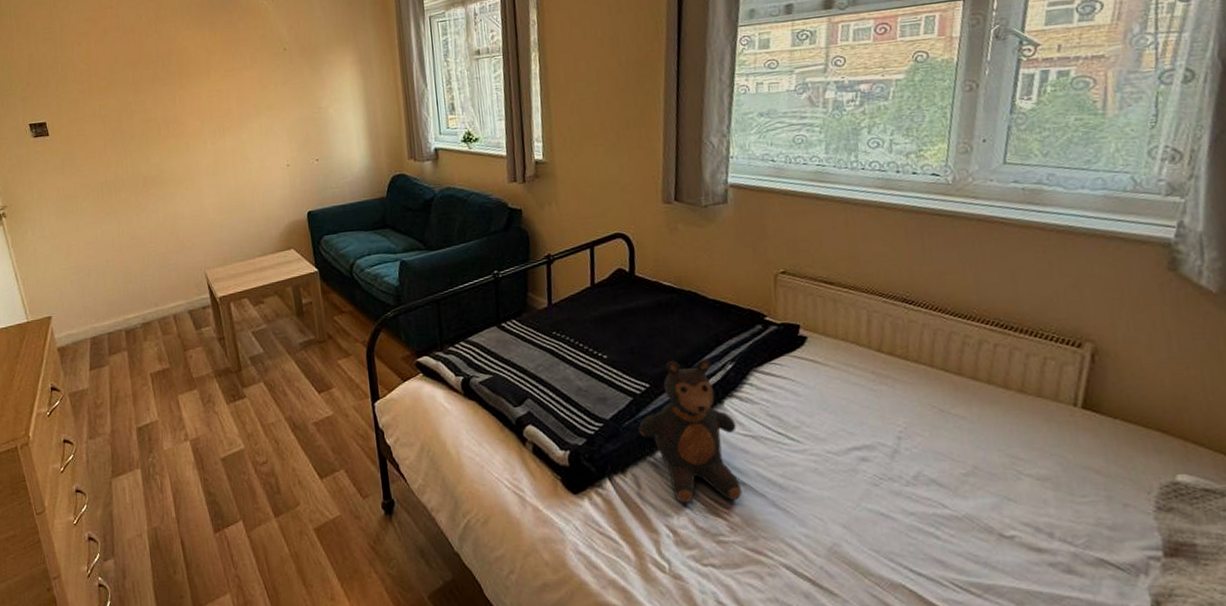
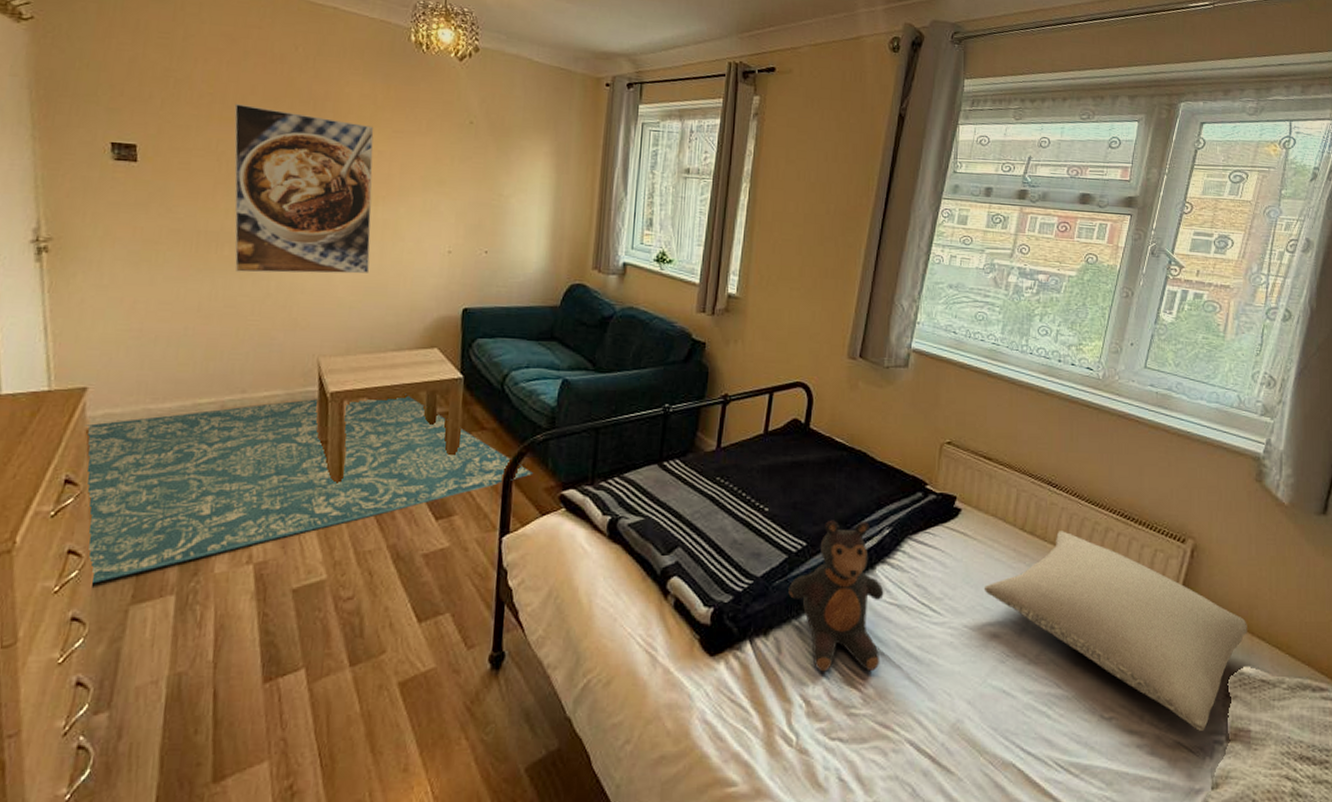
rug: none [55,291,391,464] -> present [84,394,534,584]
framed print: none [106,70,228,210] -> present [234,104,374,274]
pillow: none [843,348,1178,547] -> present [983,531,1247,731]

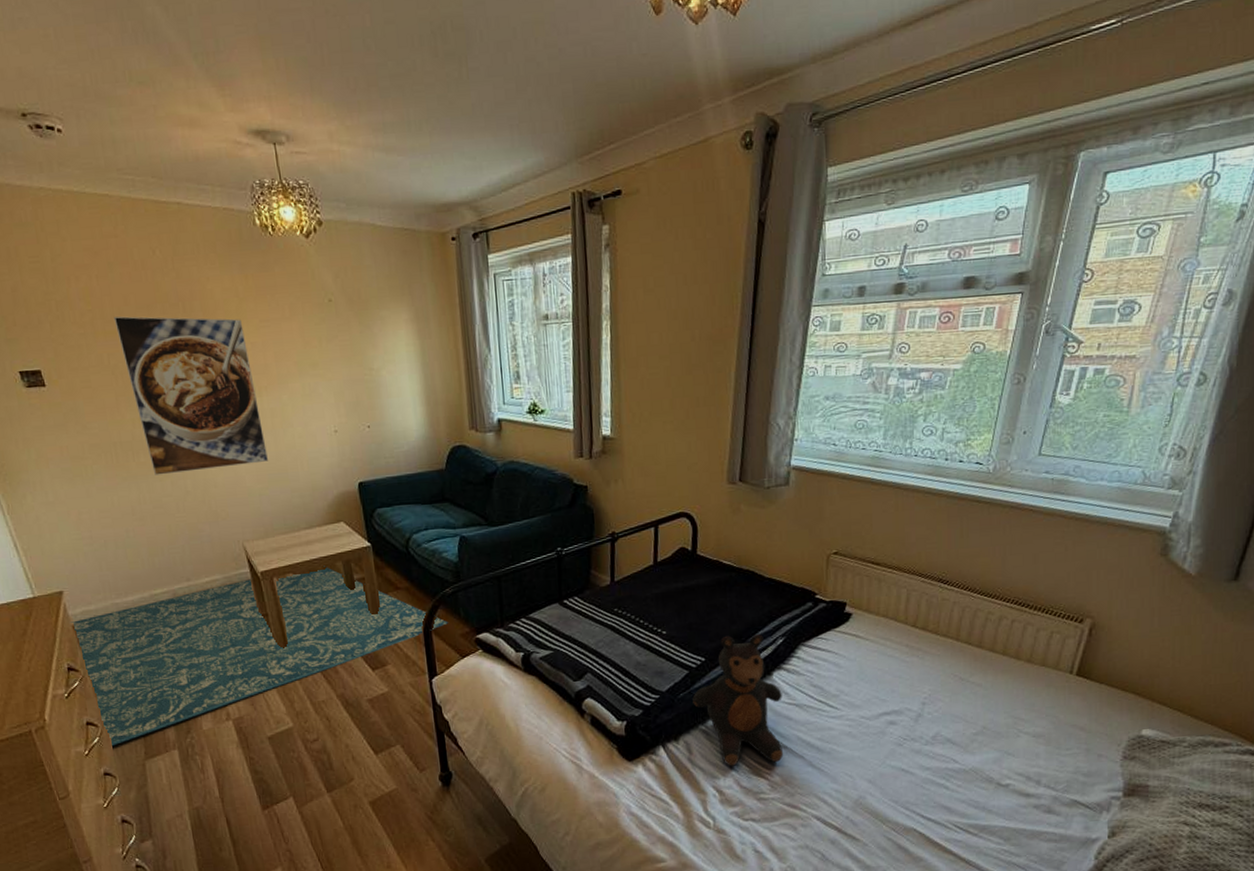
pillow: present [983,531,1247,731] -> none [878,623,1148,790]

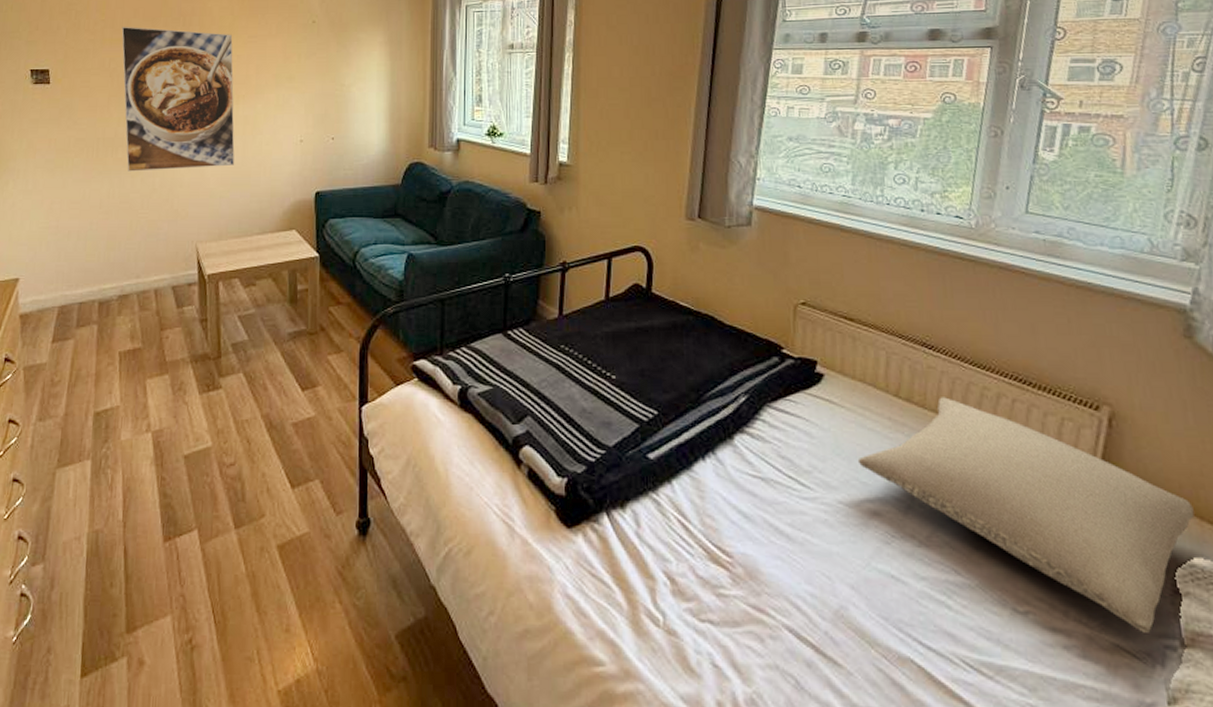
rug: present [69,566,449,746] -> none [18,273,387,449]
teddy bear: present [692,634,784,766] -> none [643,387,748,550]
pillow: none [878,623,1148,790] -> present [857,397,1195,633]

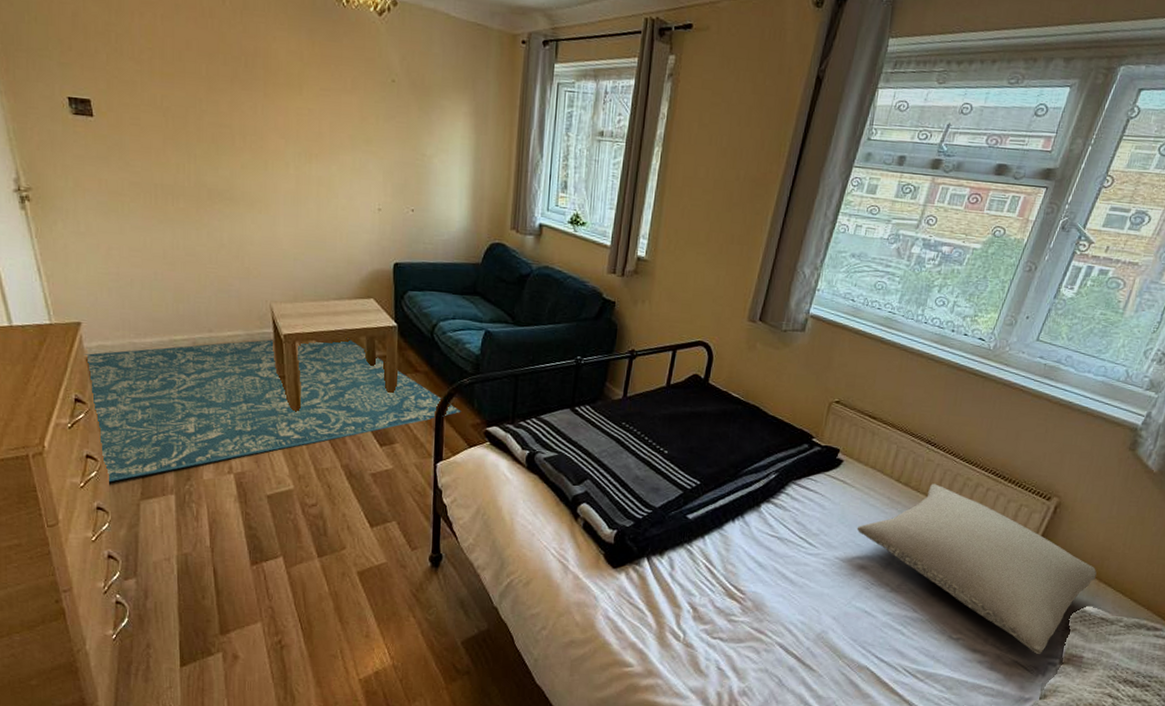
rug: none [18,273,387,449] -> present [83,338,462,482]
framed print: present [121,27,235,172] -> none [173,60,308,228]

